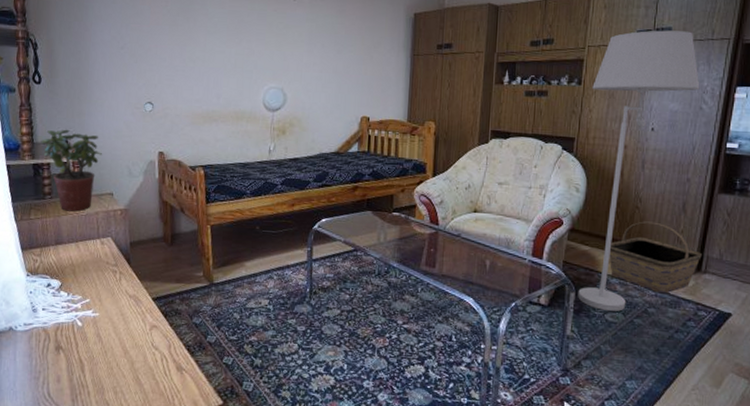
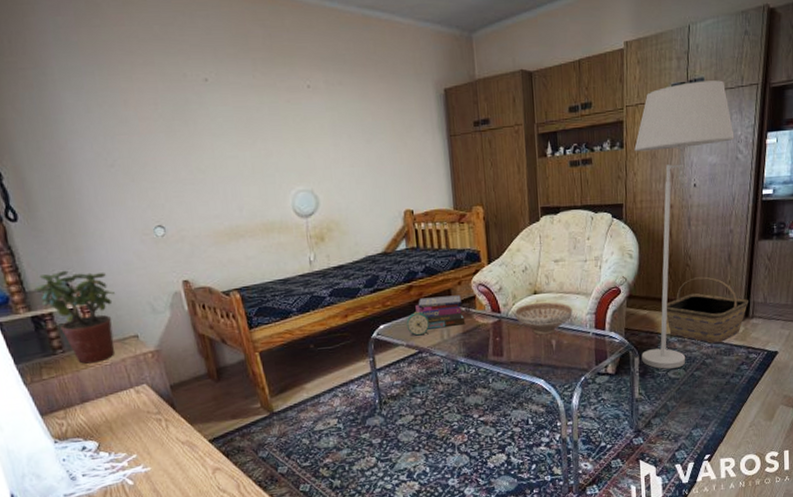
alarm clock: none [346,210,369,234] -> present [406,311,430,336]
books: none [357,199,402,231] -> present [415,295,465,330]
decorative bowl: none [453,221,511,254] -> present [515,302,573,335]

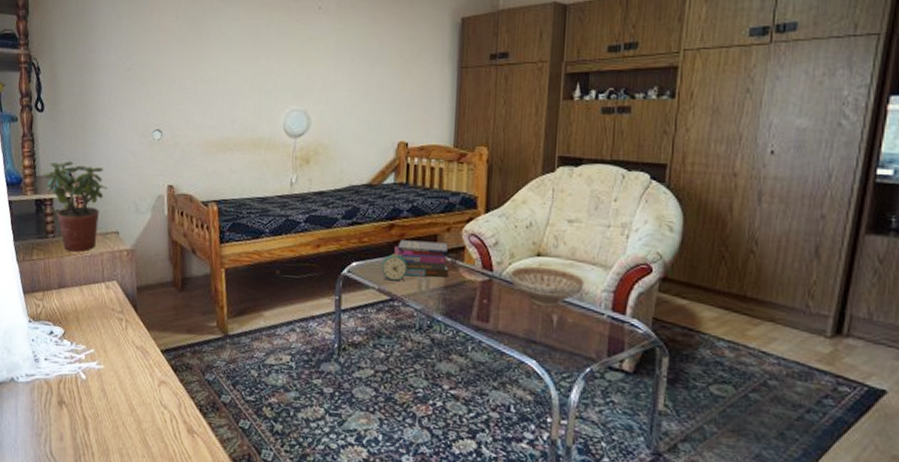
floor lamp: present [634,80,735,369] -> none [672,26,838,383]
basket: present [666,276,749,344] -> none [714,269,843,362]

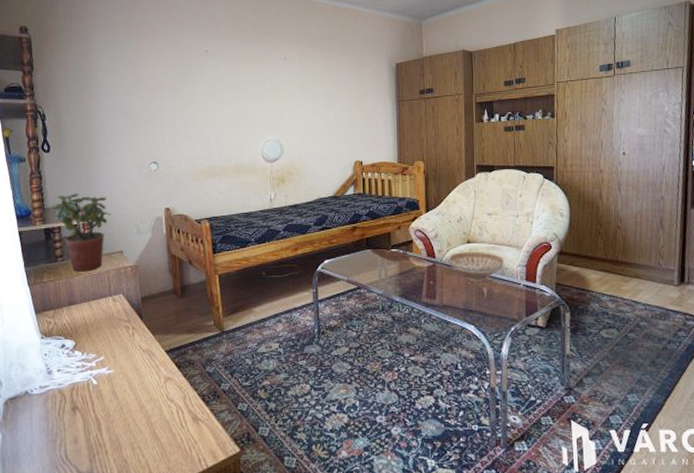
alarm clock: present [381,253,408,281] -> none [348,250,370,273]
books: present [394,240,448,278] -> none [358,238,401,268]

